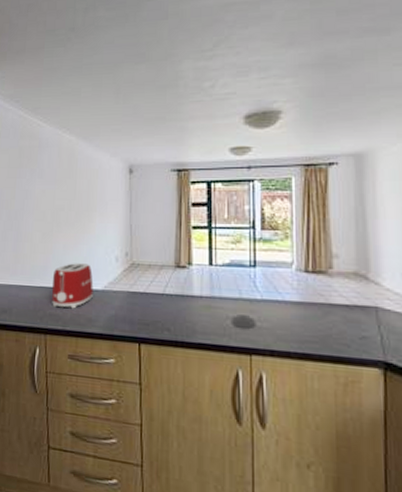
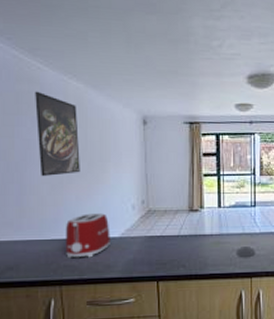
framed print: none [34,145,69,225] -> present [35,91,80,177]

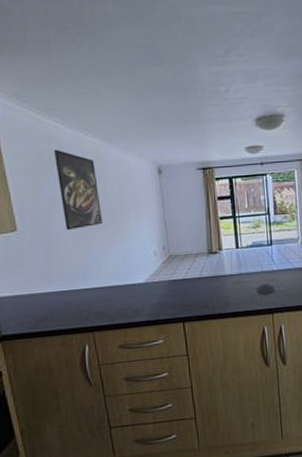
toaster: present [65,213,110,259] -> none [93,261,136,306]

